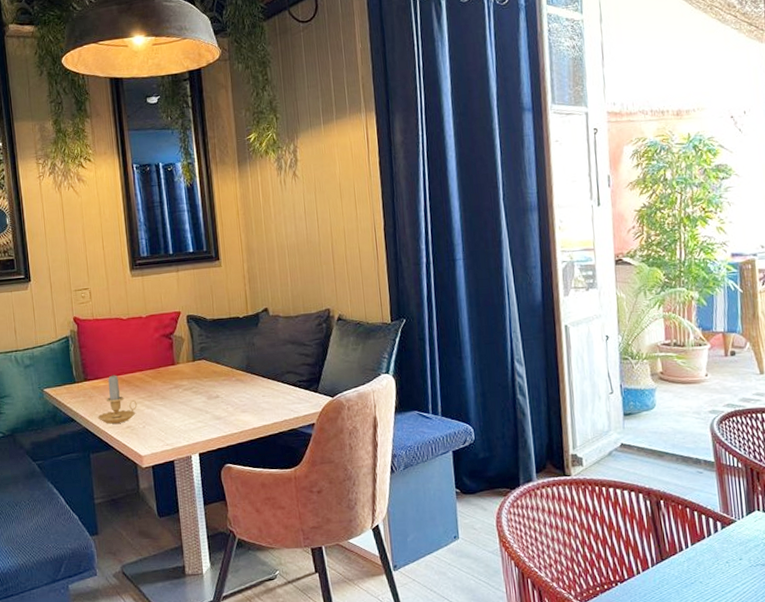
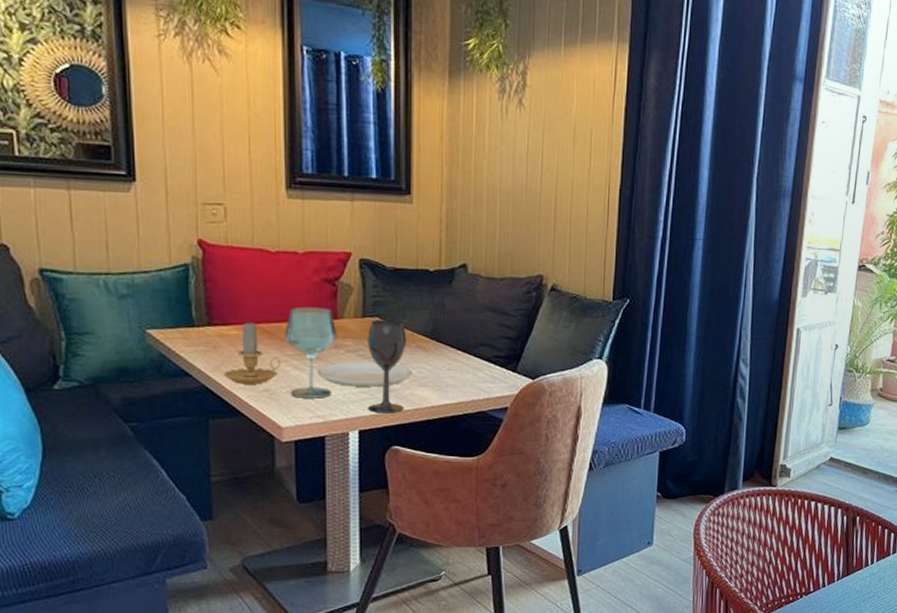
wine glass: none [137,357,176,431] -> present [284,306,338,398]
plate: none [163,396,235,418] -> present [316,361,412,387]
wine glass: none [198,360,231,438] -> present [368,319,407,414]

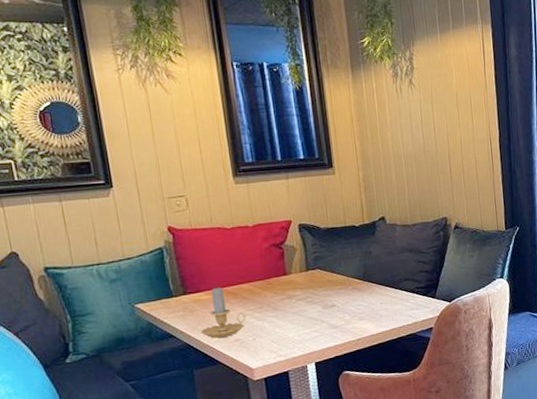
wine glass: present [284,306,338,398] -> none [245,267,290,343]
plate: present [316,361,412,387] -> none [275,305,352,328]
wine glass: present [368,319,407,414] -> none [312,269,348,347]

